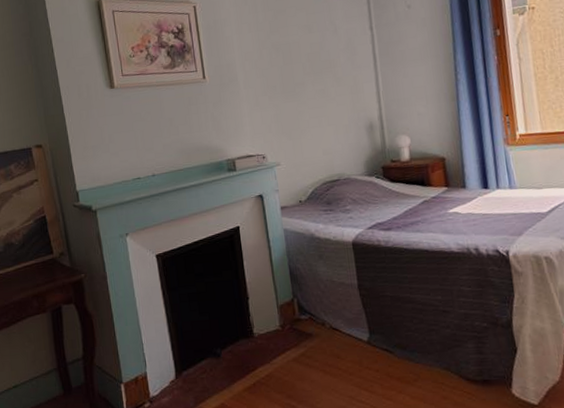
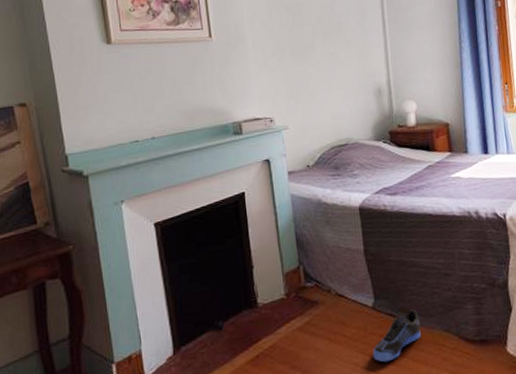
sneaker: none [368,345,419,397] -> present [372,309,421,362]

